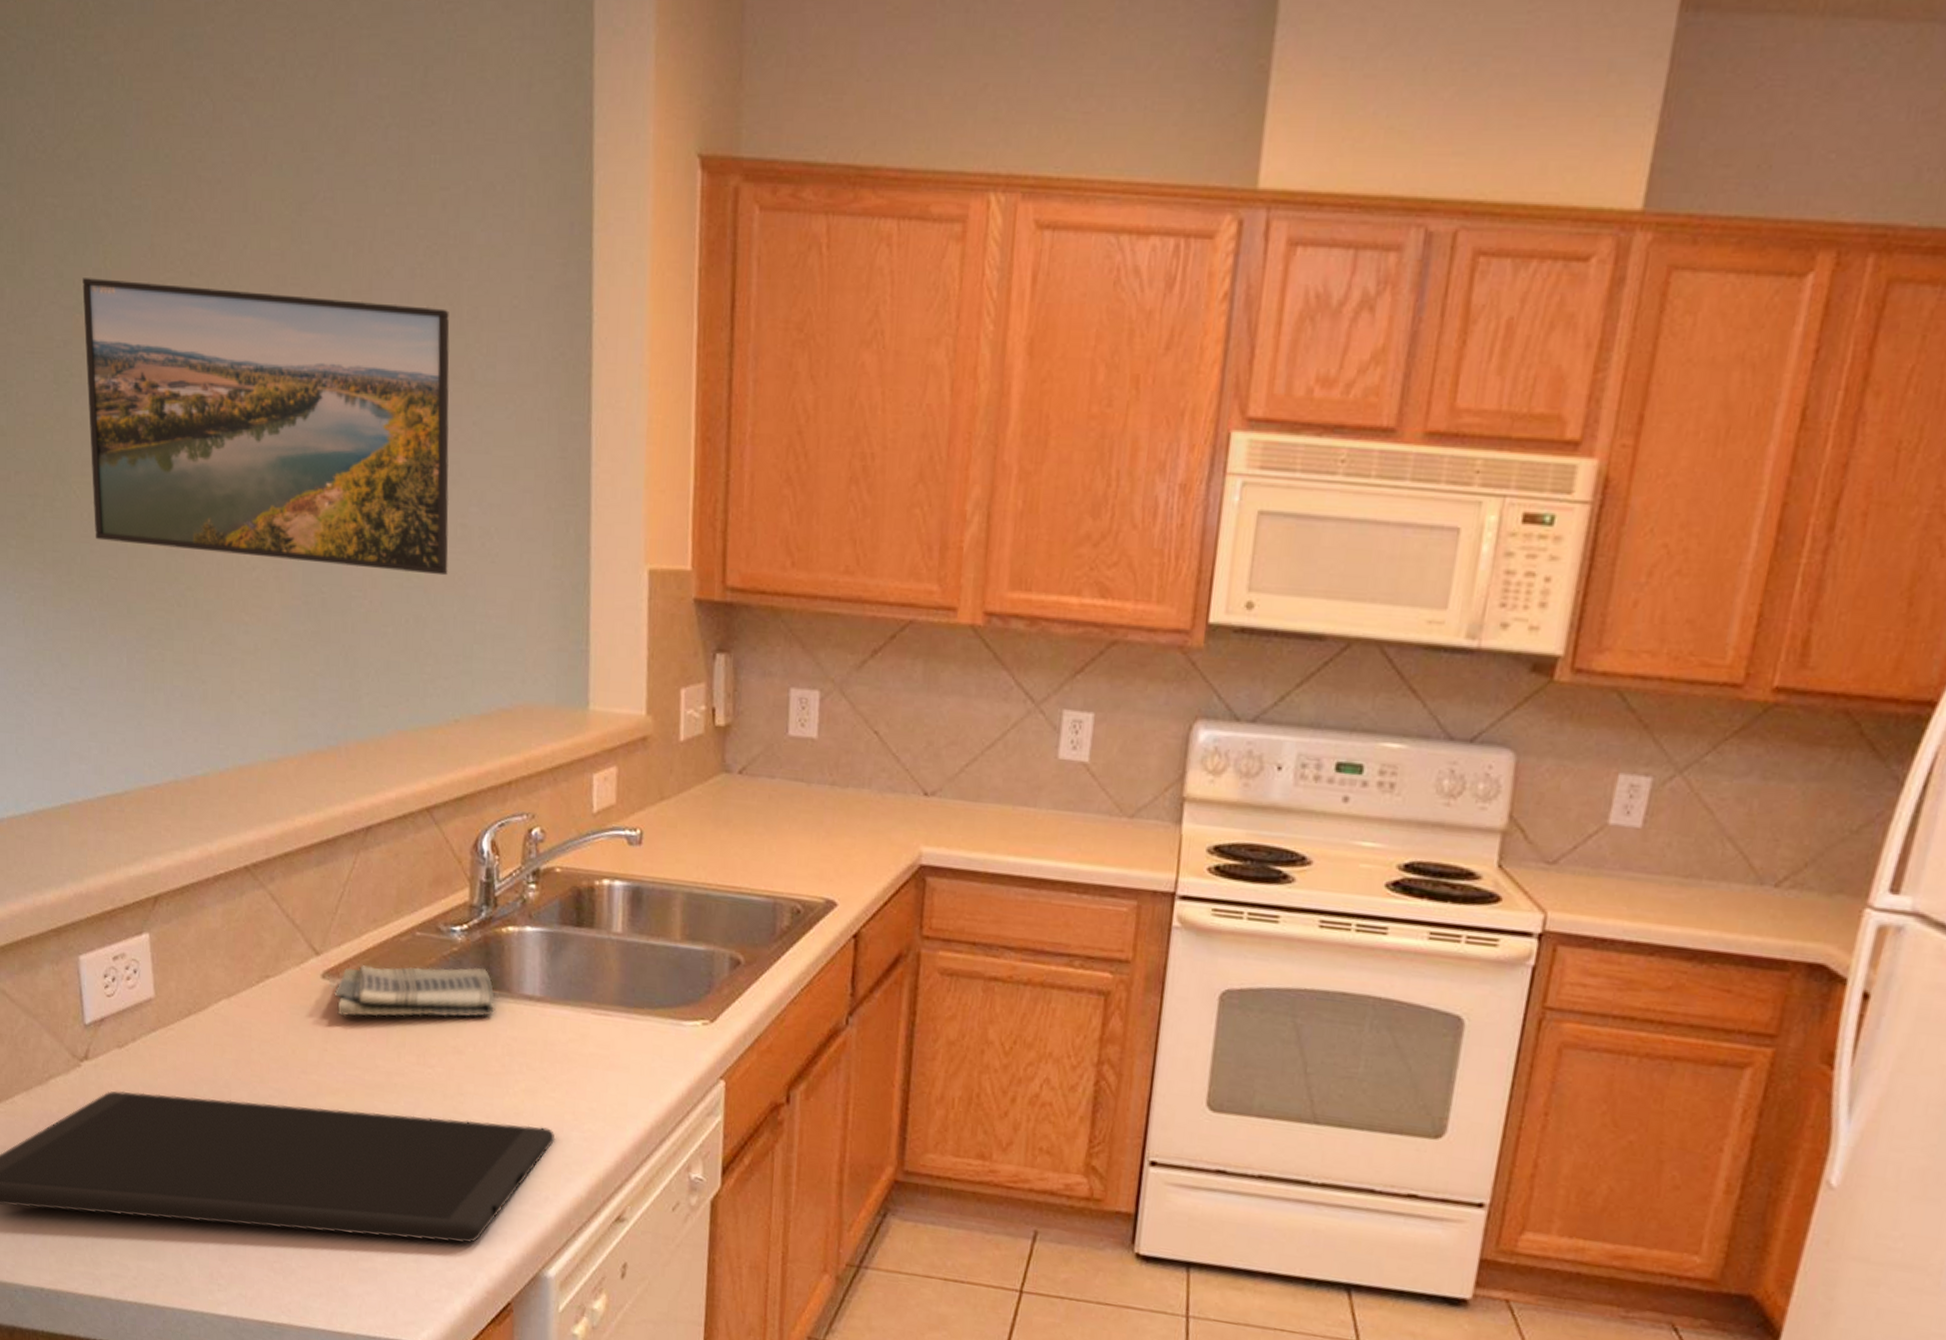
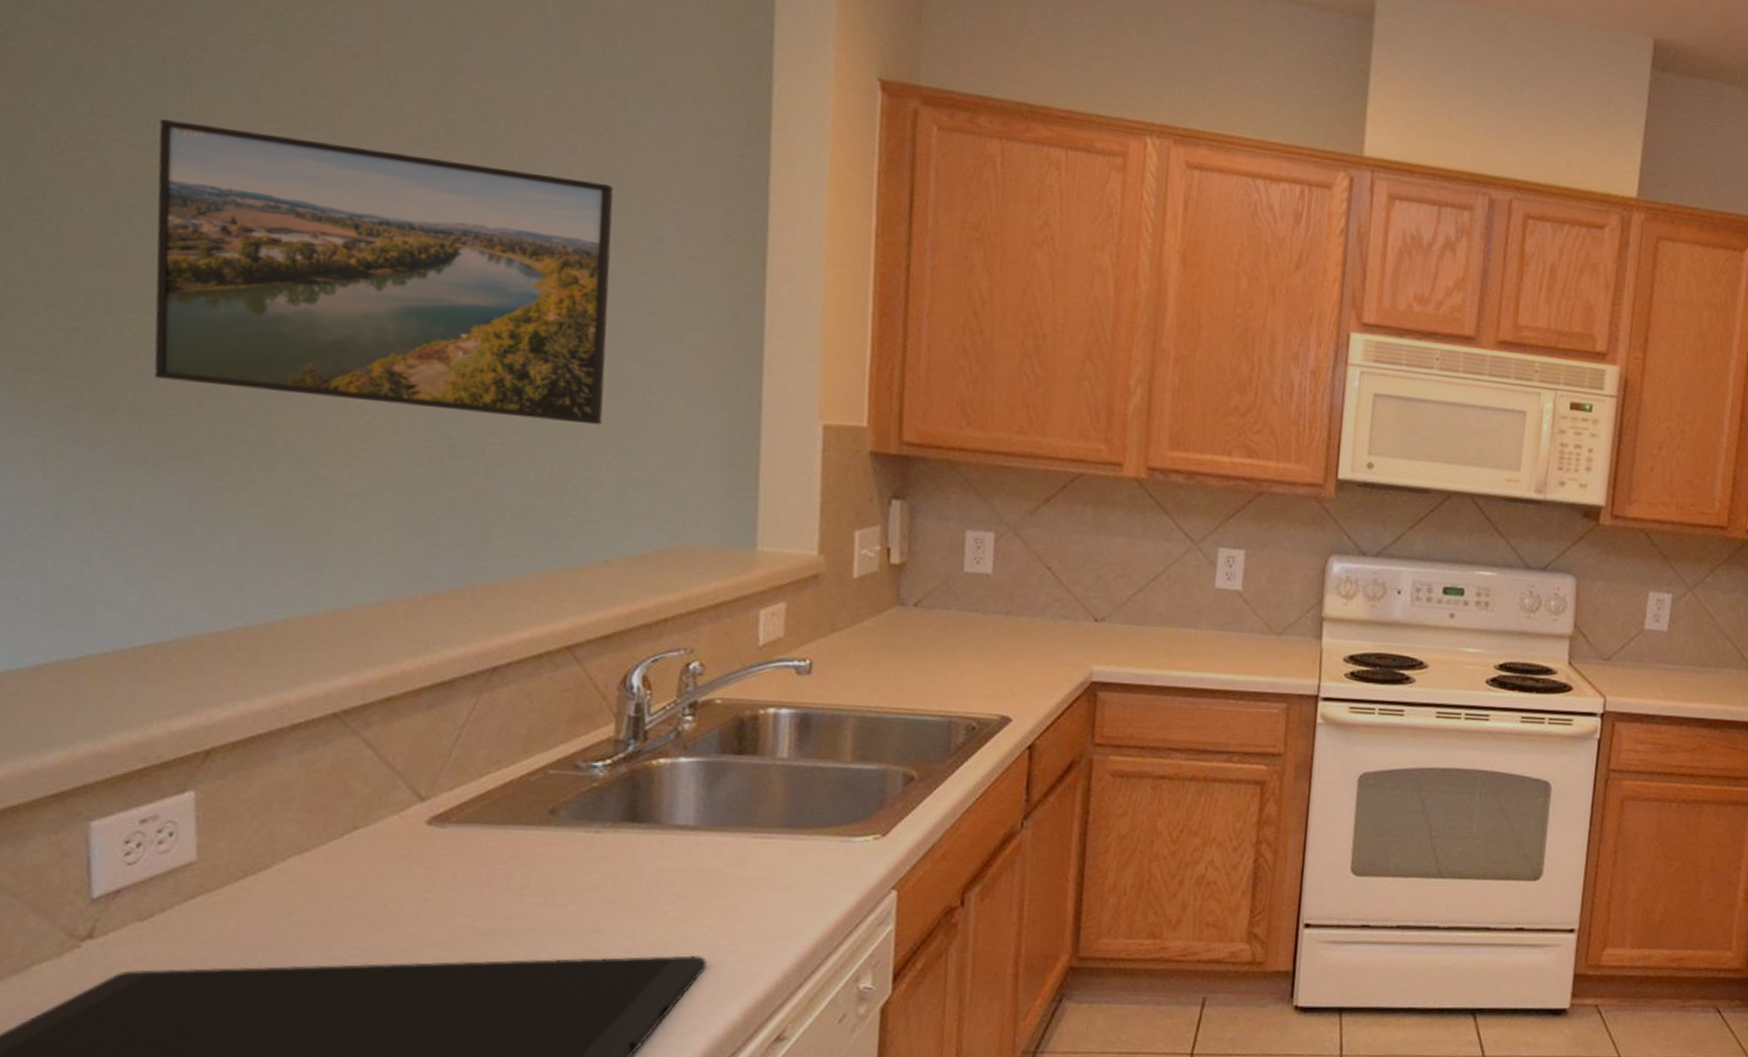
dish towel: present [334,965,496,1018] -> none [442,801,642,863]

